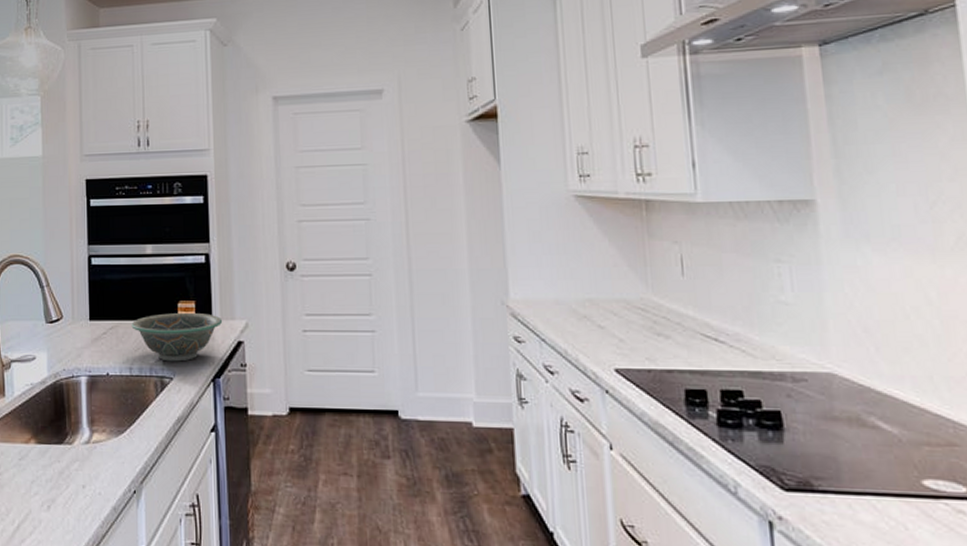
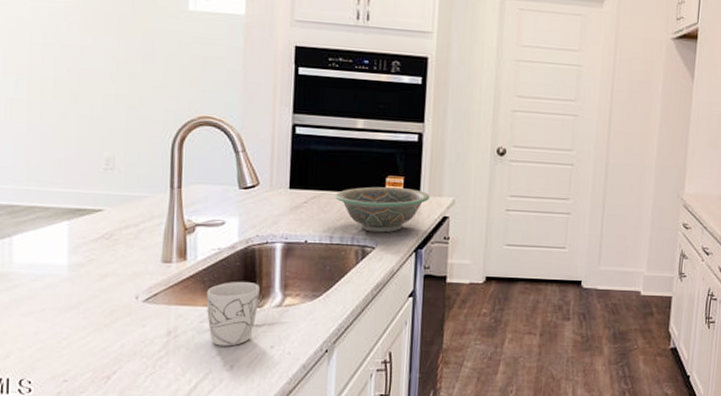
mug: none [23,417,69,485] -> present [206,281,260,346]

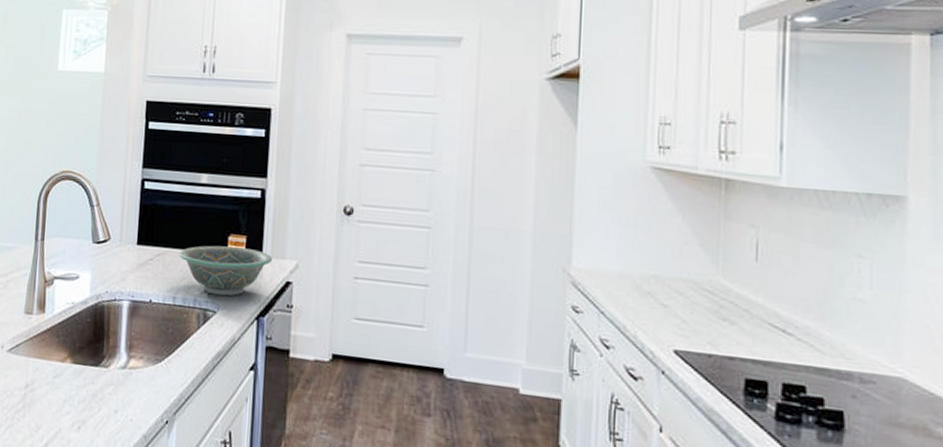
mug: present [206,281,260,346] -> none [59,338,107,406]

